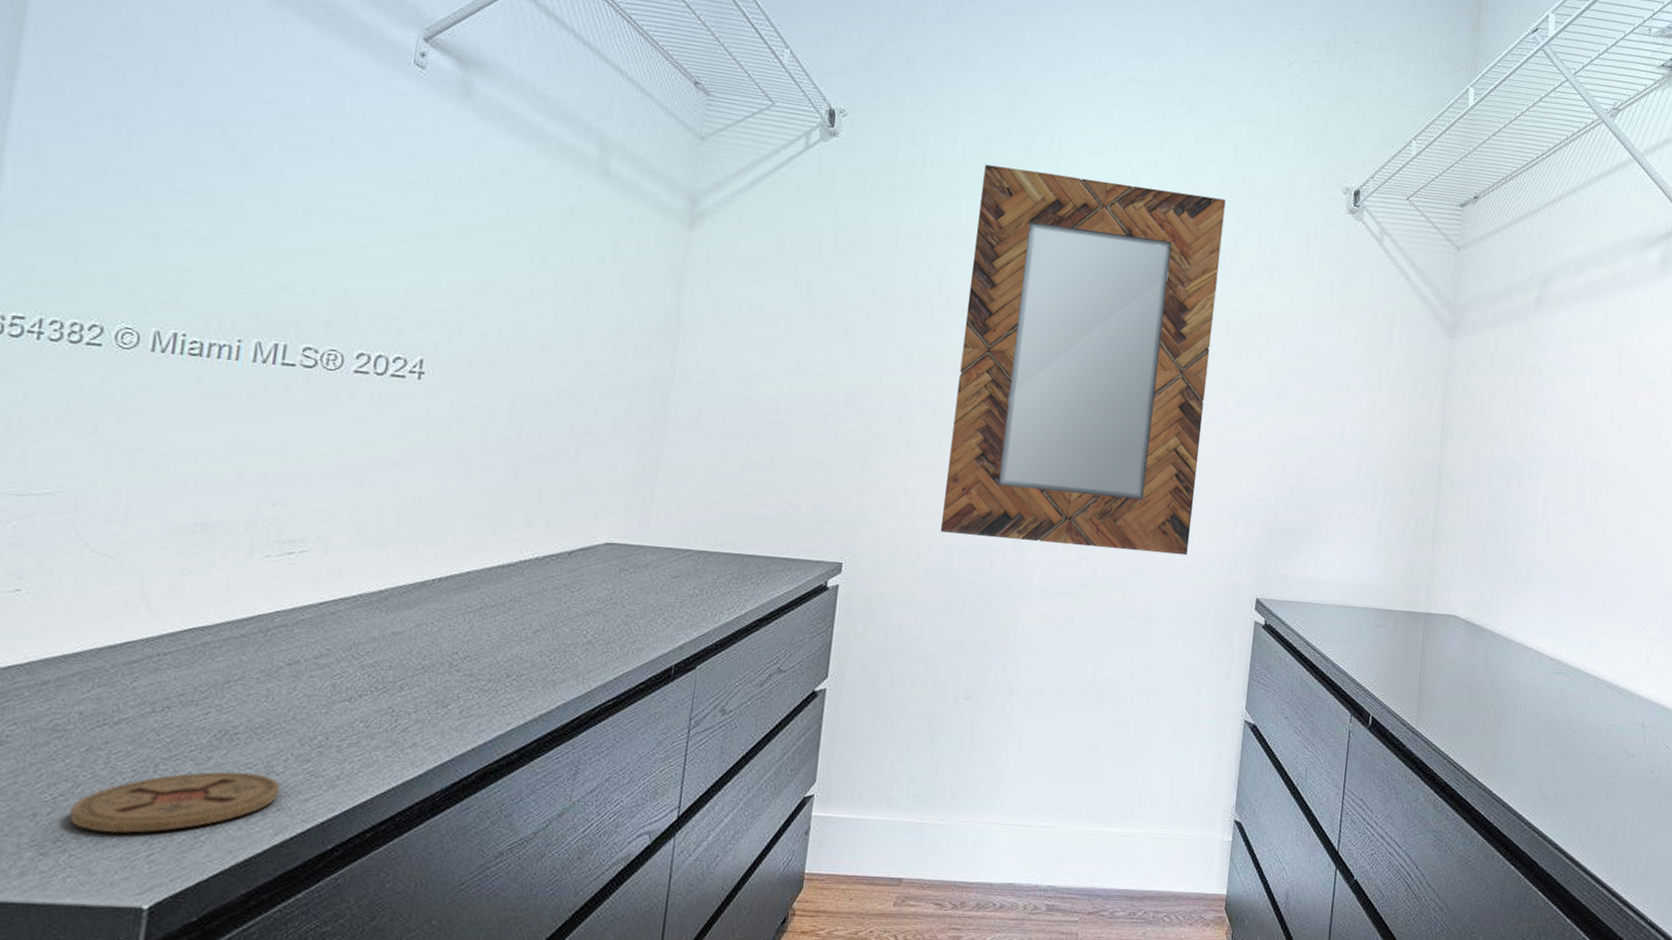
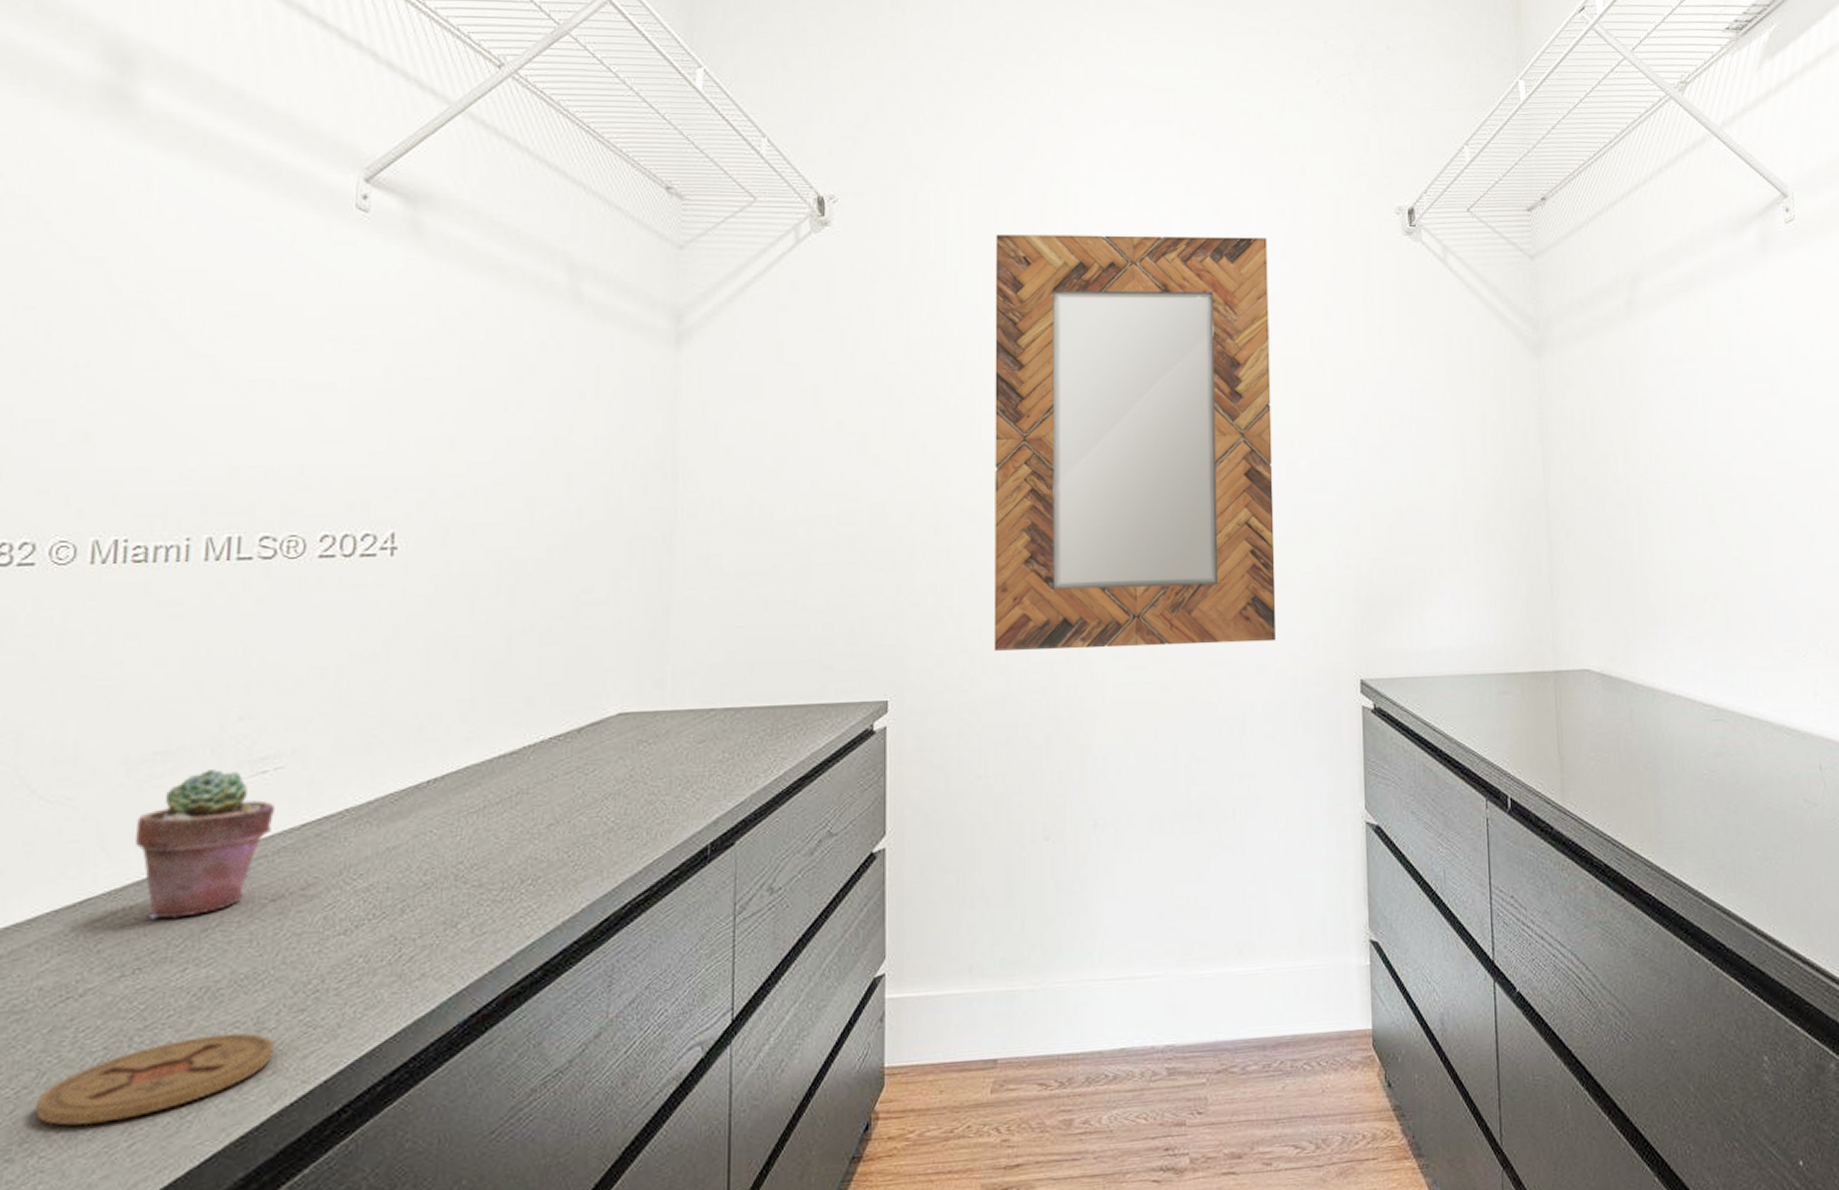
potted succulent: none [173,545,297,669] -> present [136,769,274,920]

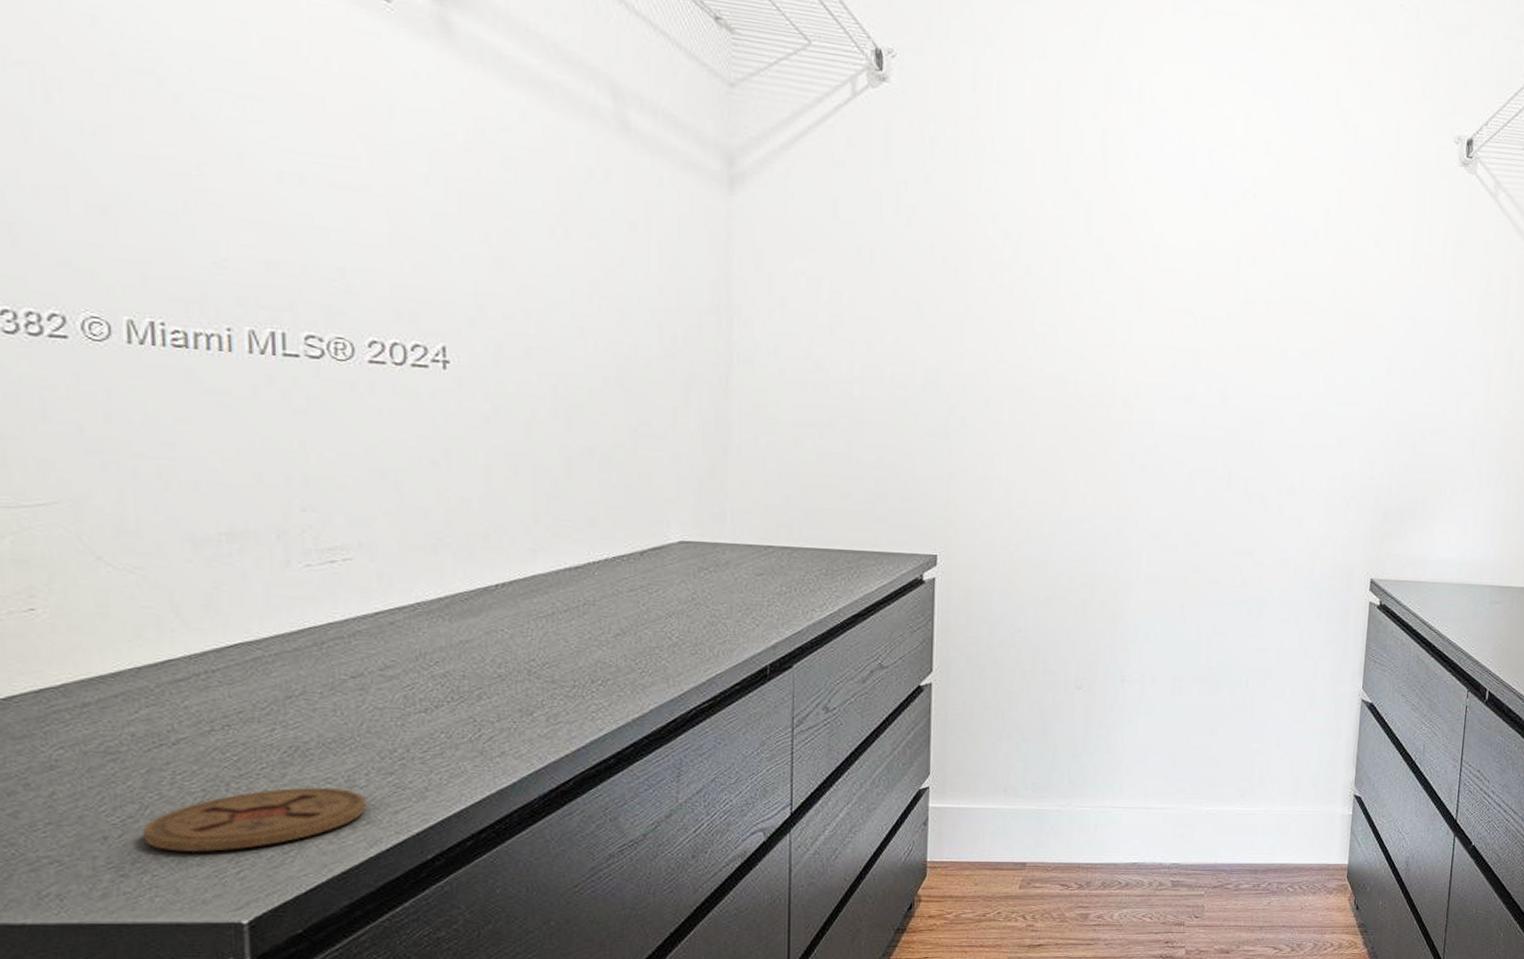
potted succulent: present [136,769,274,920] -> none [209,554,346,685]
home mirror: present [993,235,1276,651] -> none [1038,113,1327,538]

